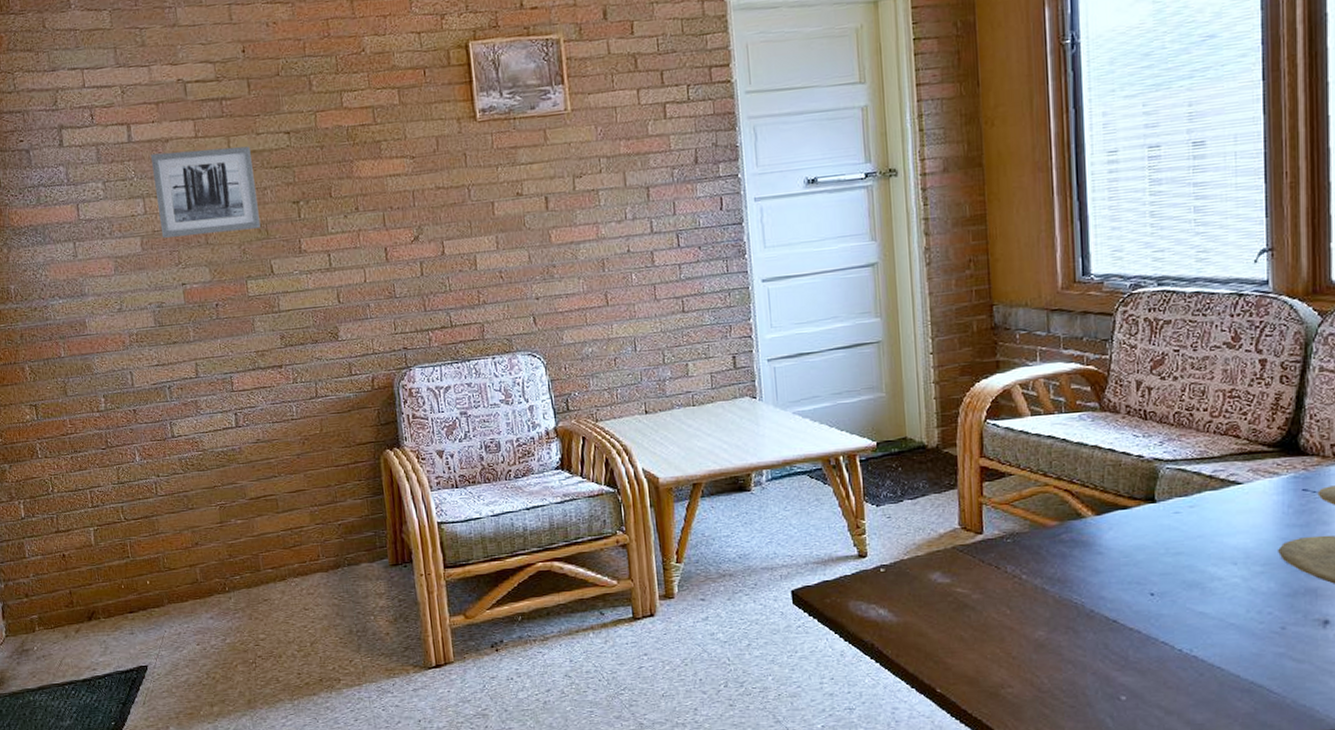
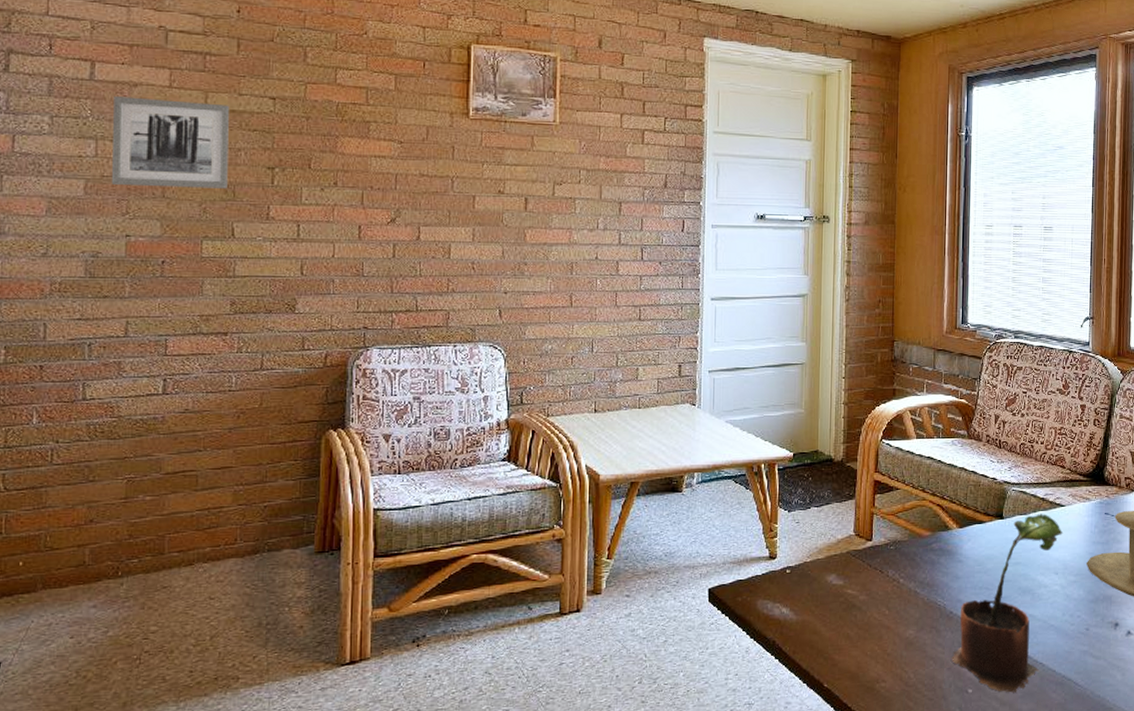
potted plant: none [1096,494,1243,701] -> present [951,514,1064,693]

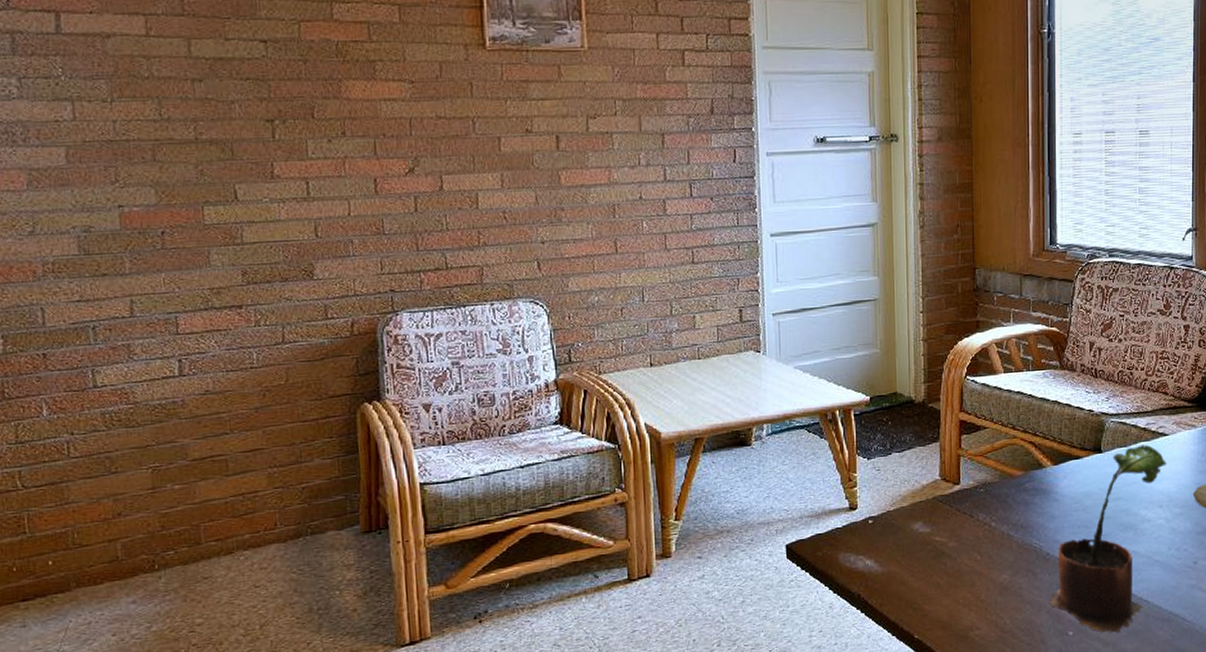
wall art: present [111,96,229,189] -> none [86,50,224,151]

